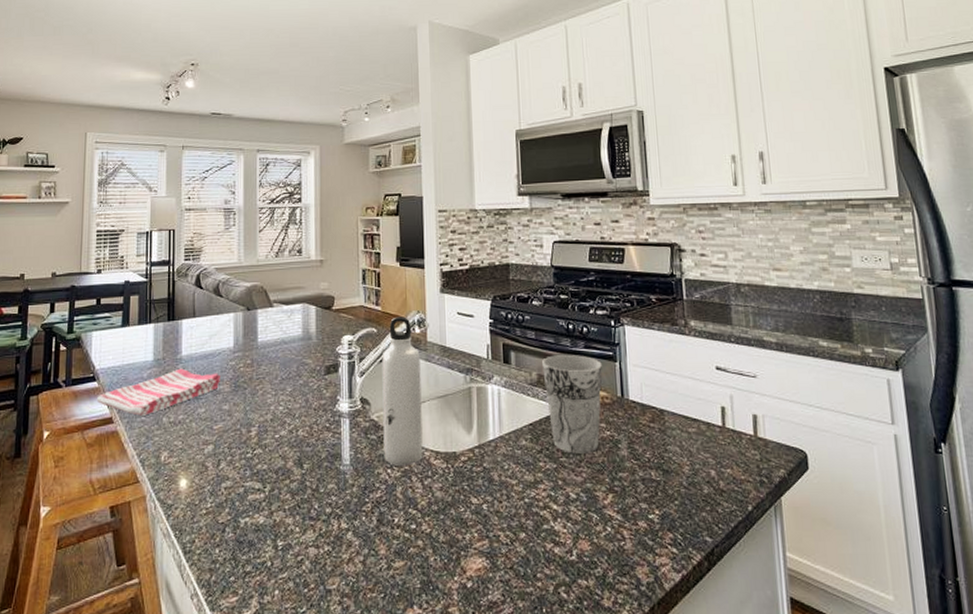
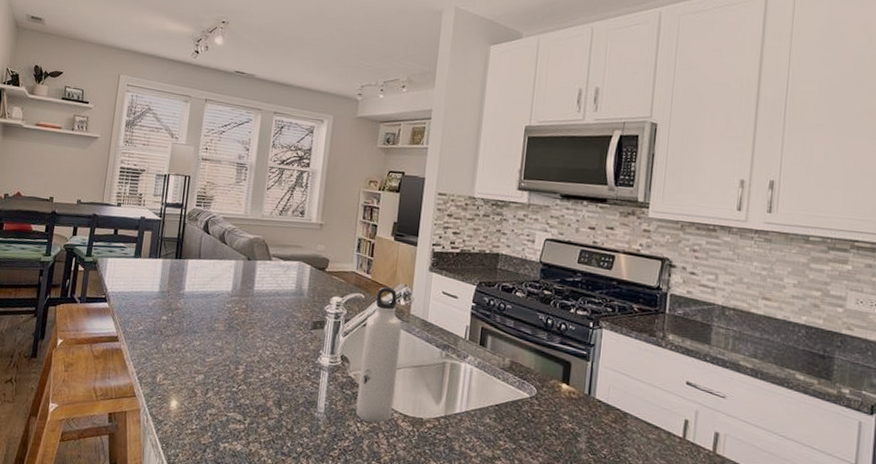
dish towel: present [96,368,220,416] -> none [105,302,217,340]
cup: present [542,355,602,454] -> none [515,345,574,441]

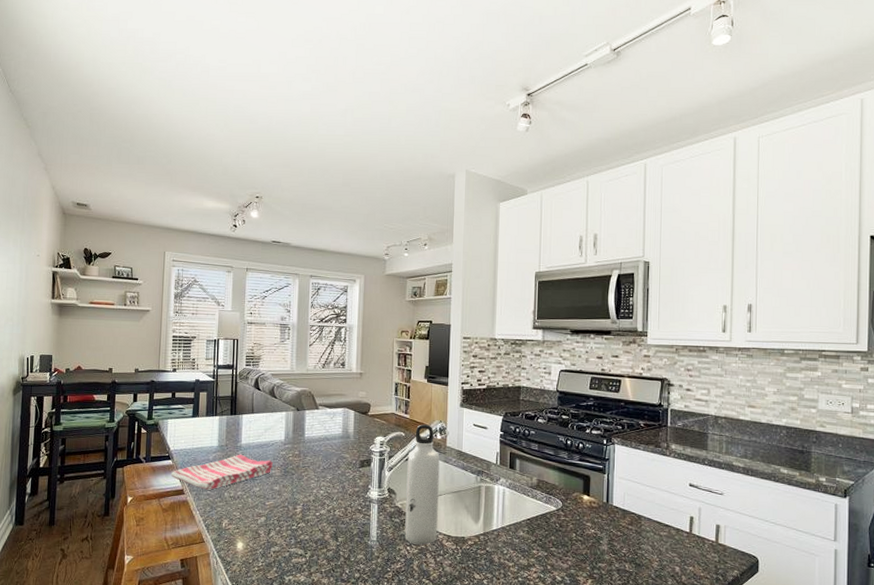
dish towel: none [105,302,217,340] -> present [170,454,273,490]

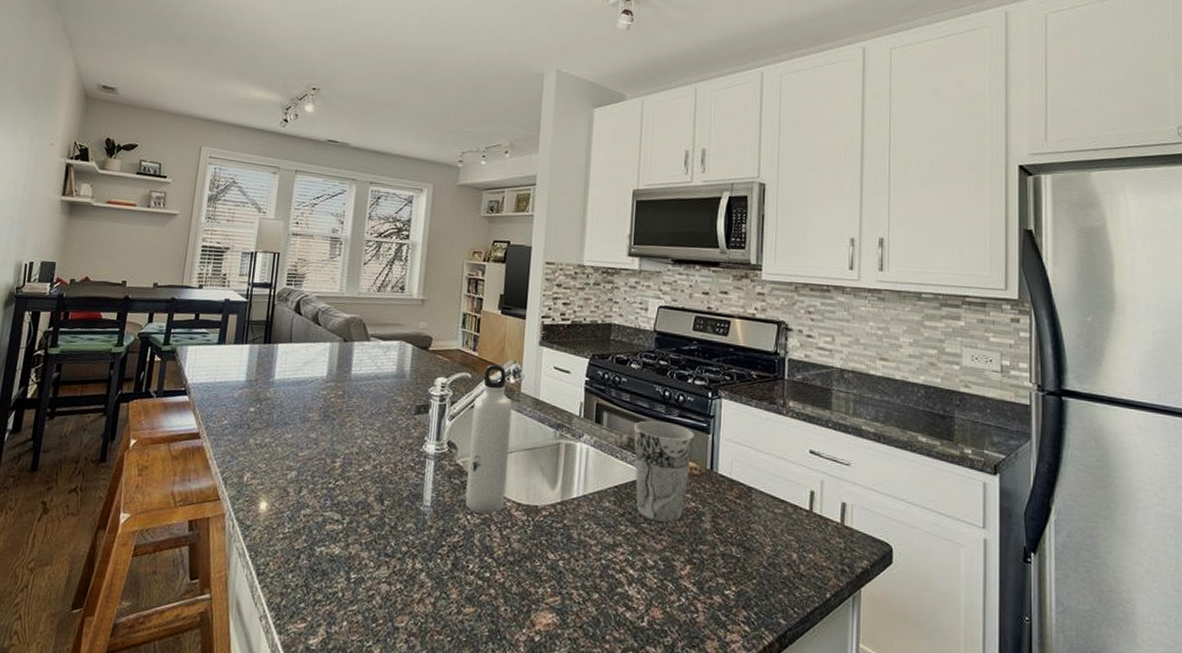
dish towel: present [170,454,273,490] -> none [185,391,311,435]
cup: none [542,465,593,546] -> present [634,420,694,523]

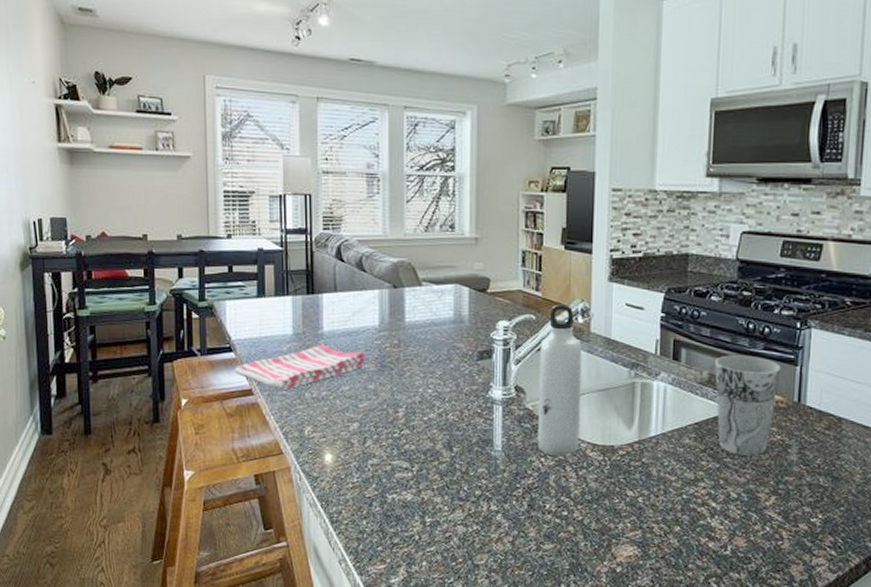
dish towel: none [185,391,311,435] -> present [234,344,365,390]

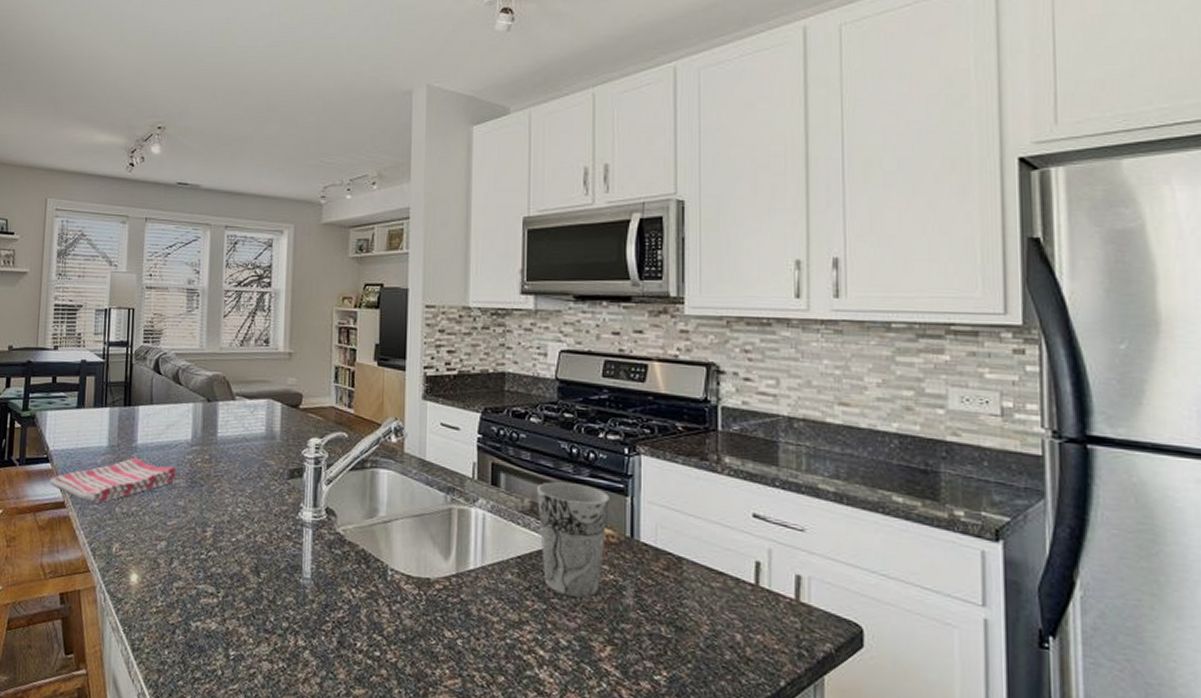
water bottle: present [537,304,582,456] -> none [348,422,395,587]

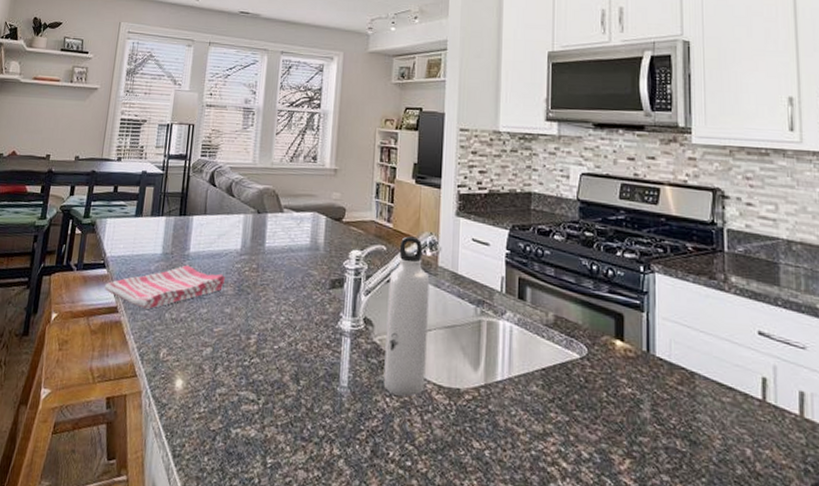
water bottle: none [348,422,395,587] -> present [383,236,430,397]
cup: present [537,482,609,598] -> none [560,297,627,411]

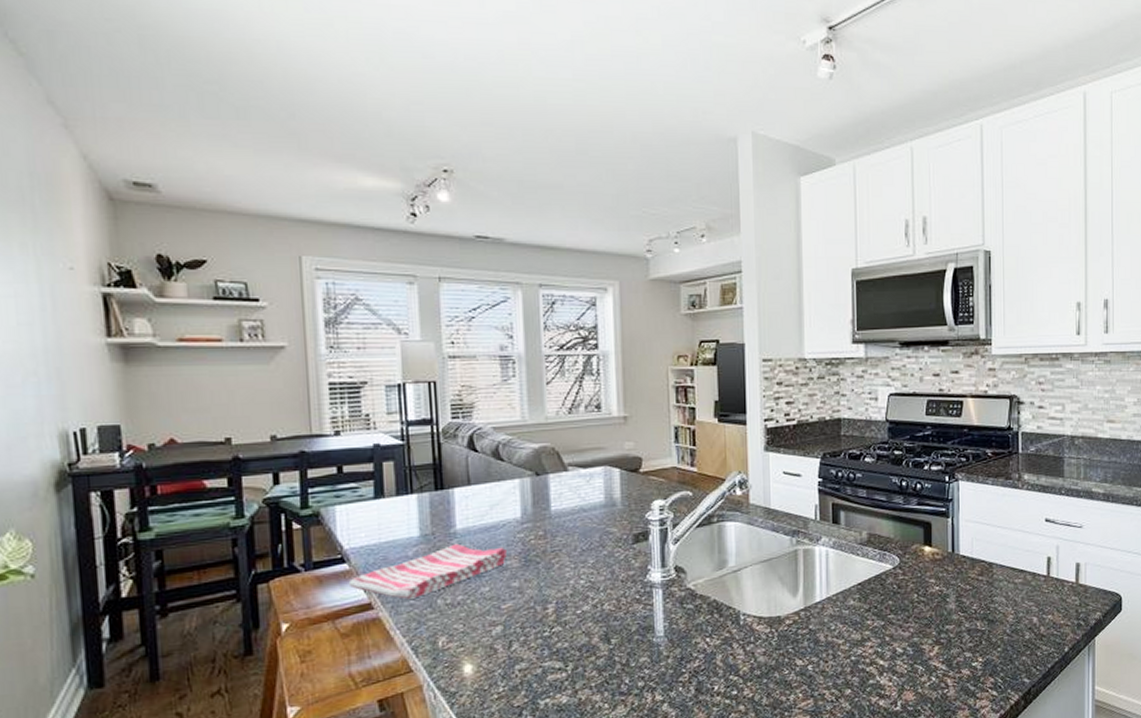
water bottle: present [383,236,430,397] -> none [698,478,745,634]

